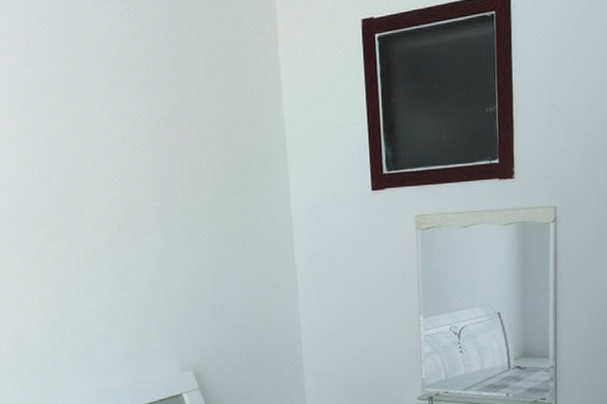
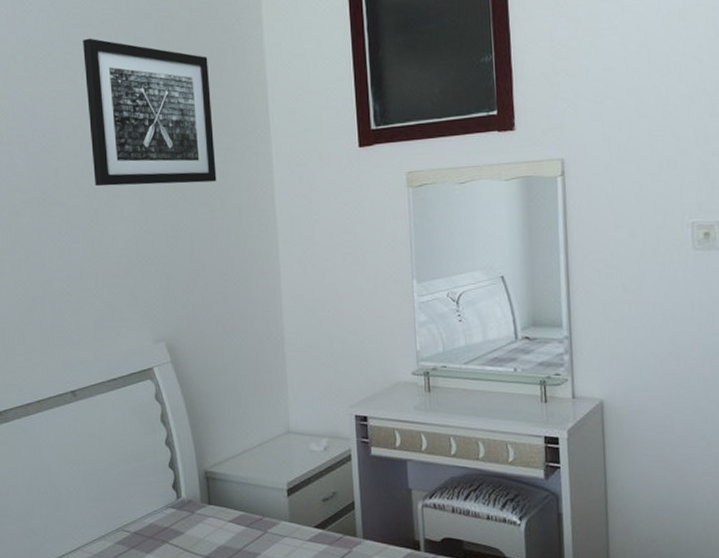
wall art: none [101,73,238,223] -> present [83,38,217,187]

